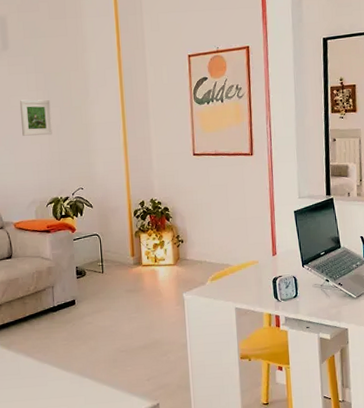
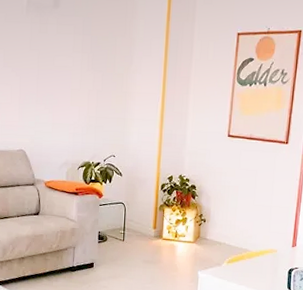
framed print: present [19,99,52,136] -> none [63,60,94,99]

